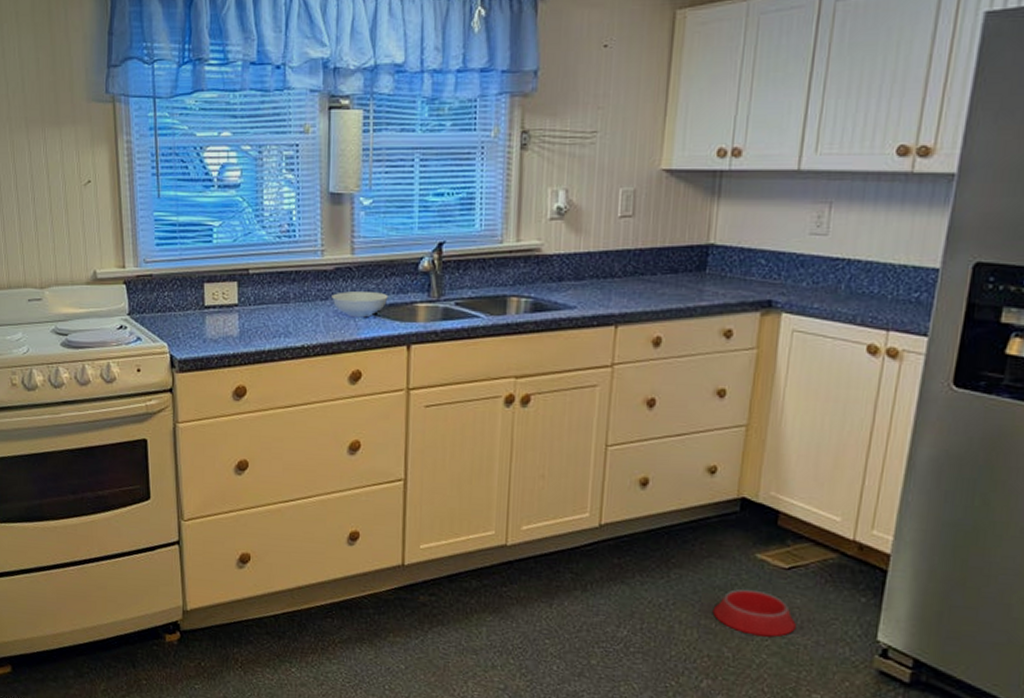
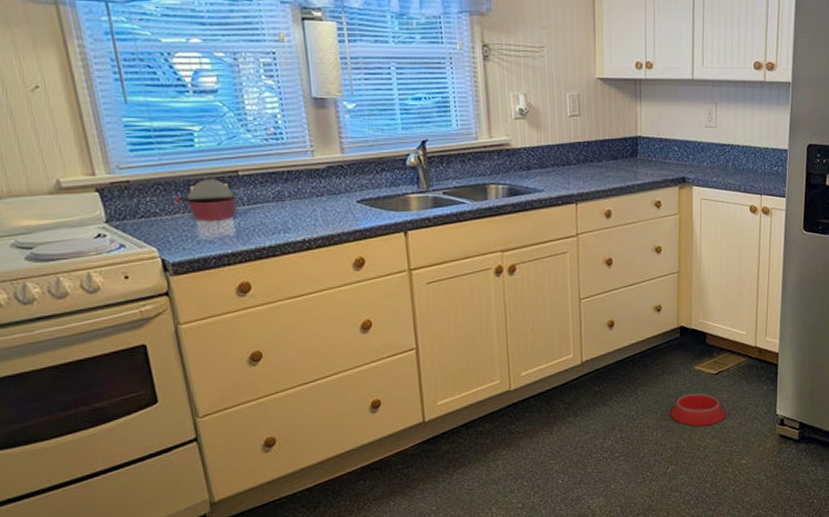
saucepan: none [189,277,245,321] -> present [175,179,238,223]
bowl: present [331,291,389,318] -> none [327,186,382,211]

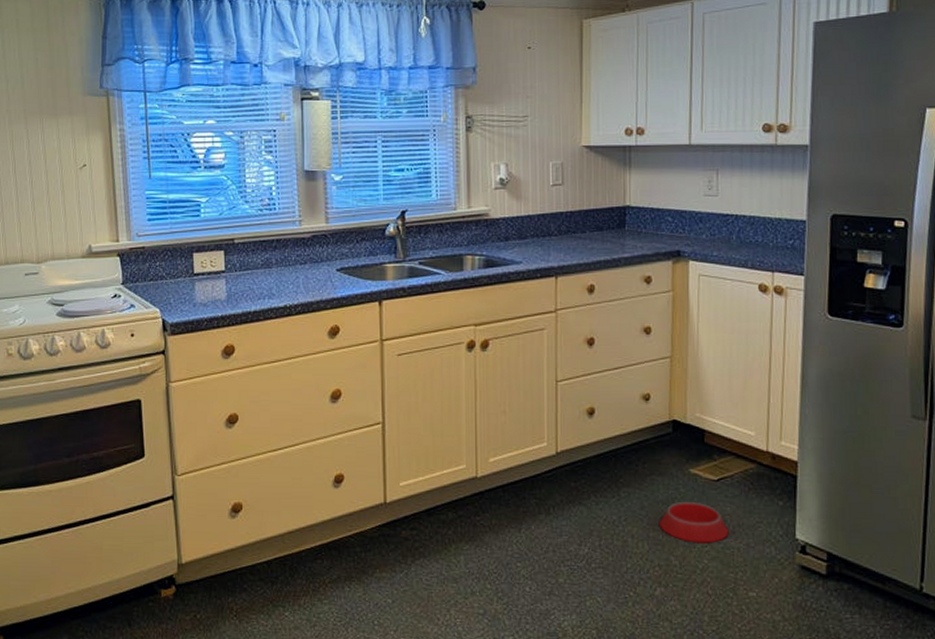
saucepan: present [175,179,238,223] -> none [179,247,231,287]

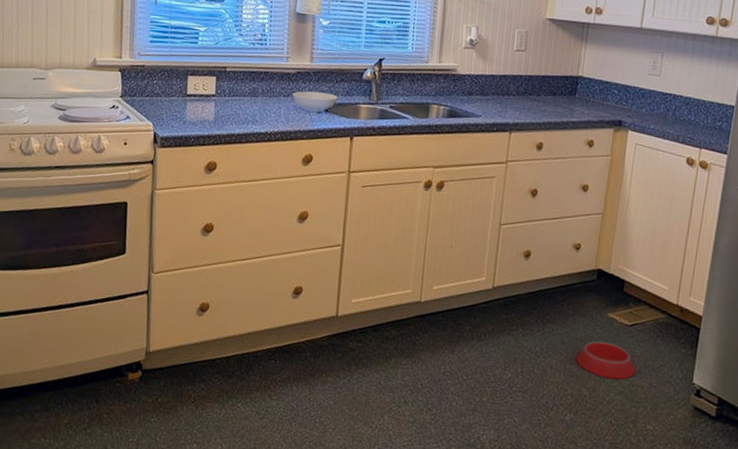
bowl: none [310,255,360,279] -> present [292,91,338,113]

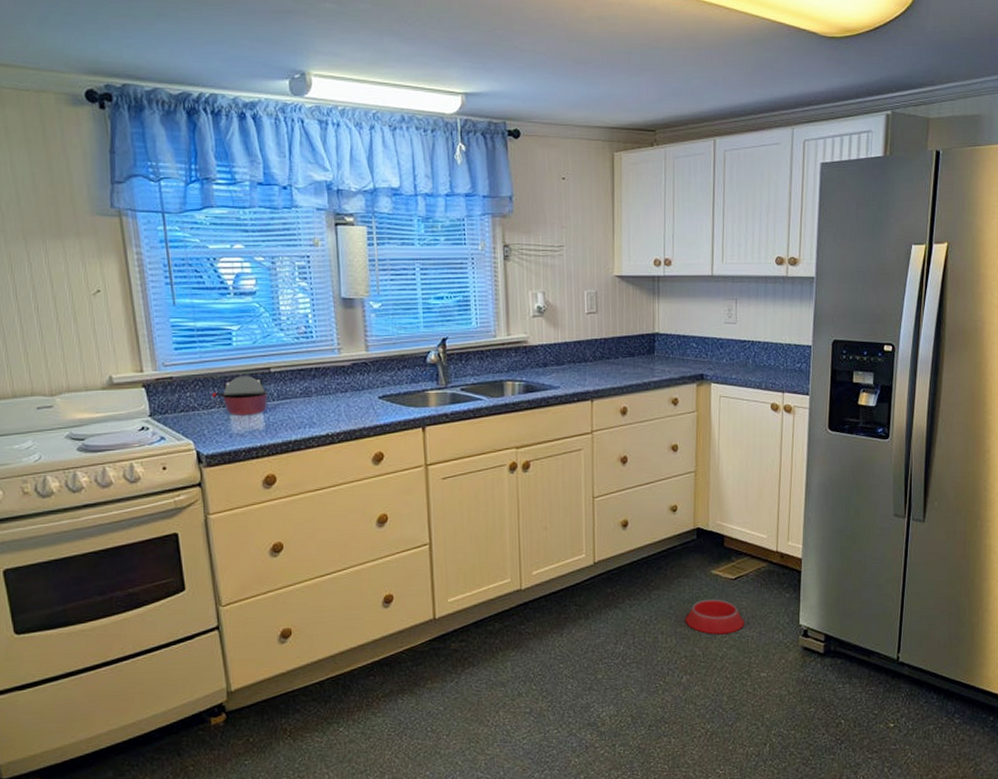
saucepan: none [174,71,221,108] -> present [212,376,268,417]
bowl: present [292,91,338,113] -> none [351,383,402,406]

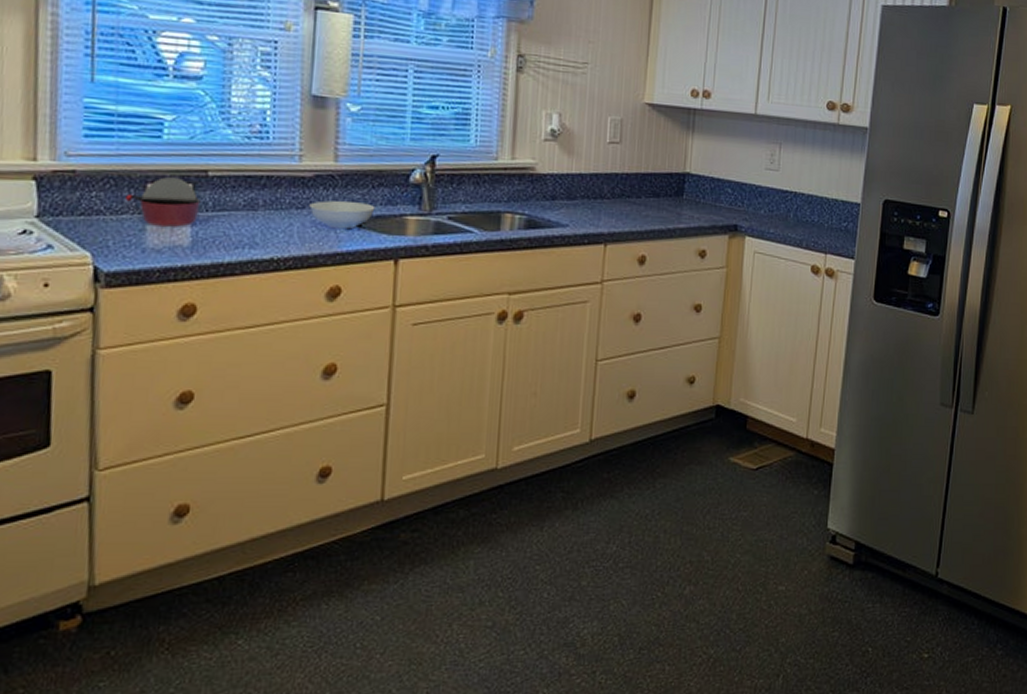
bowl: none [351,383,402,406] -> present [309,200,375,230]
pet bowl: present [685,598,744,635] -> none [693,492,764,536]

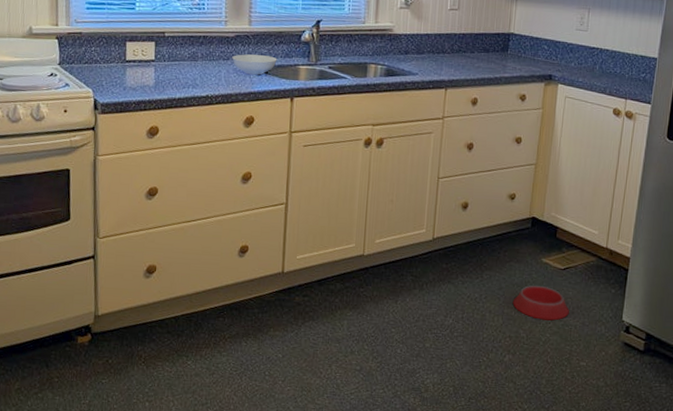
saucepan: present [126,177,201,229] -> none [113,37,161,73]
pet bowl: none [693,492,764,536] -> present [512,285,569,321]

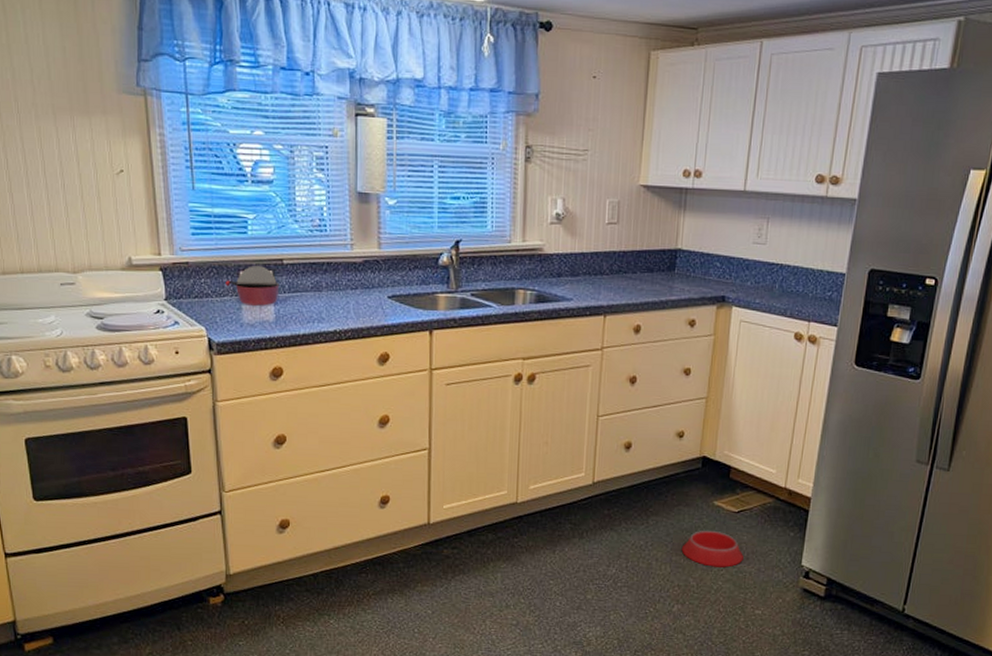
saucepan: none [113,37,161,73] -> present [225,266,280,307]
bowl: present [232,54,277,76] -> none [361,282,412,306]

